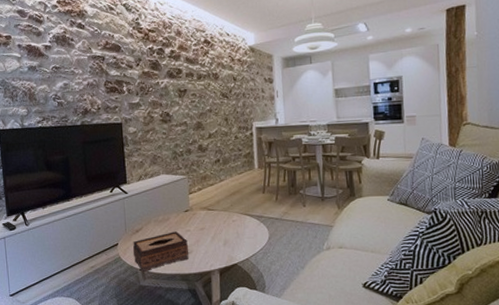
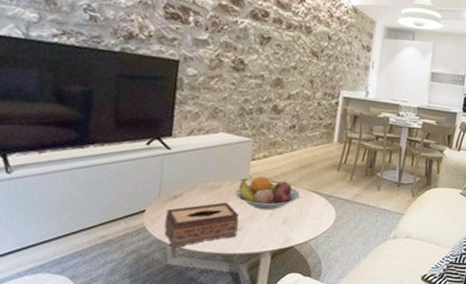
fruit bowl: none [181,206,235,235] -> present [235,176,301,210]

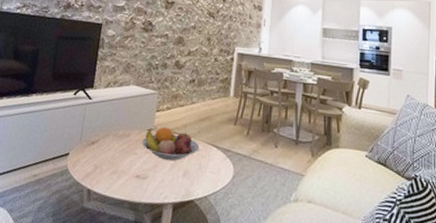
tissue box: present [164,202,239,249] -> none [82,150,145,192]

